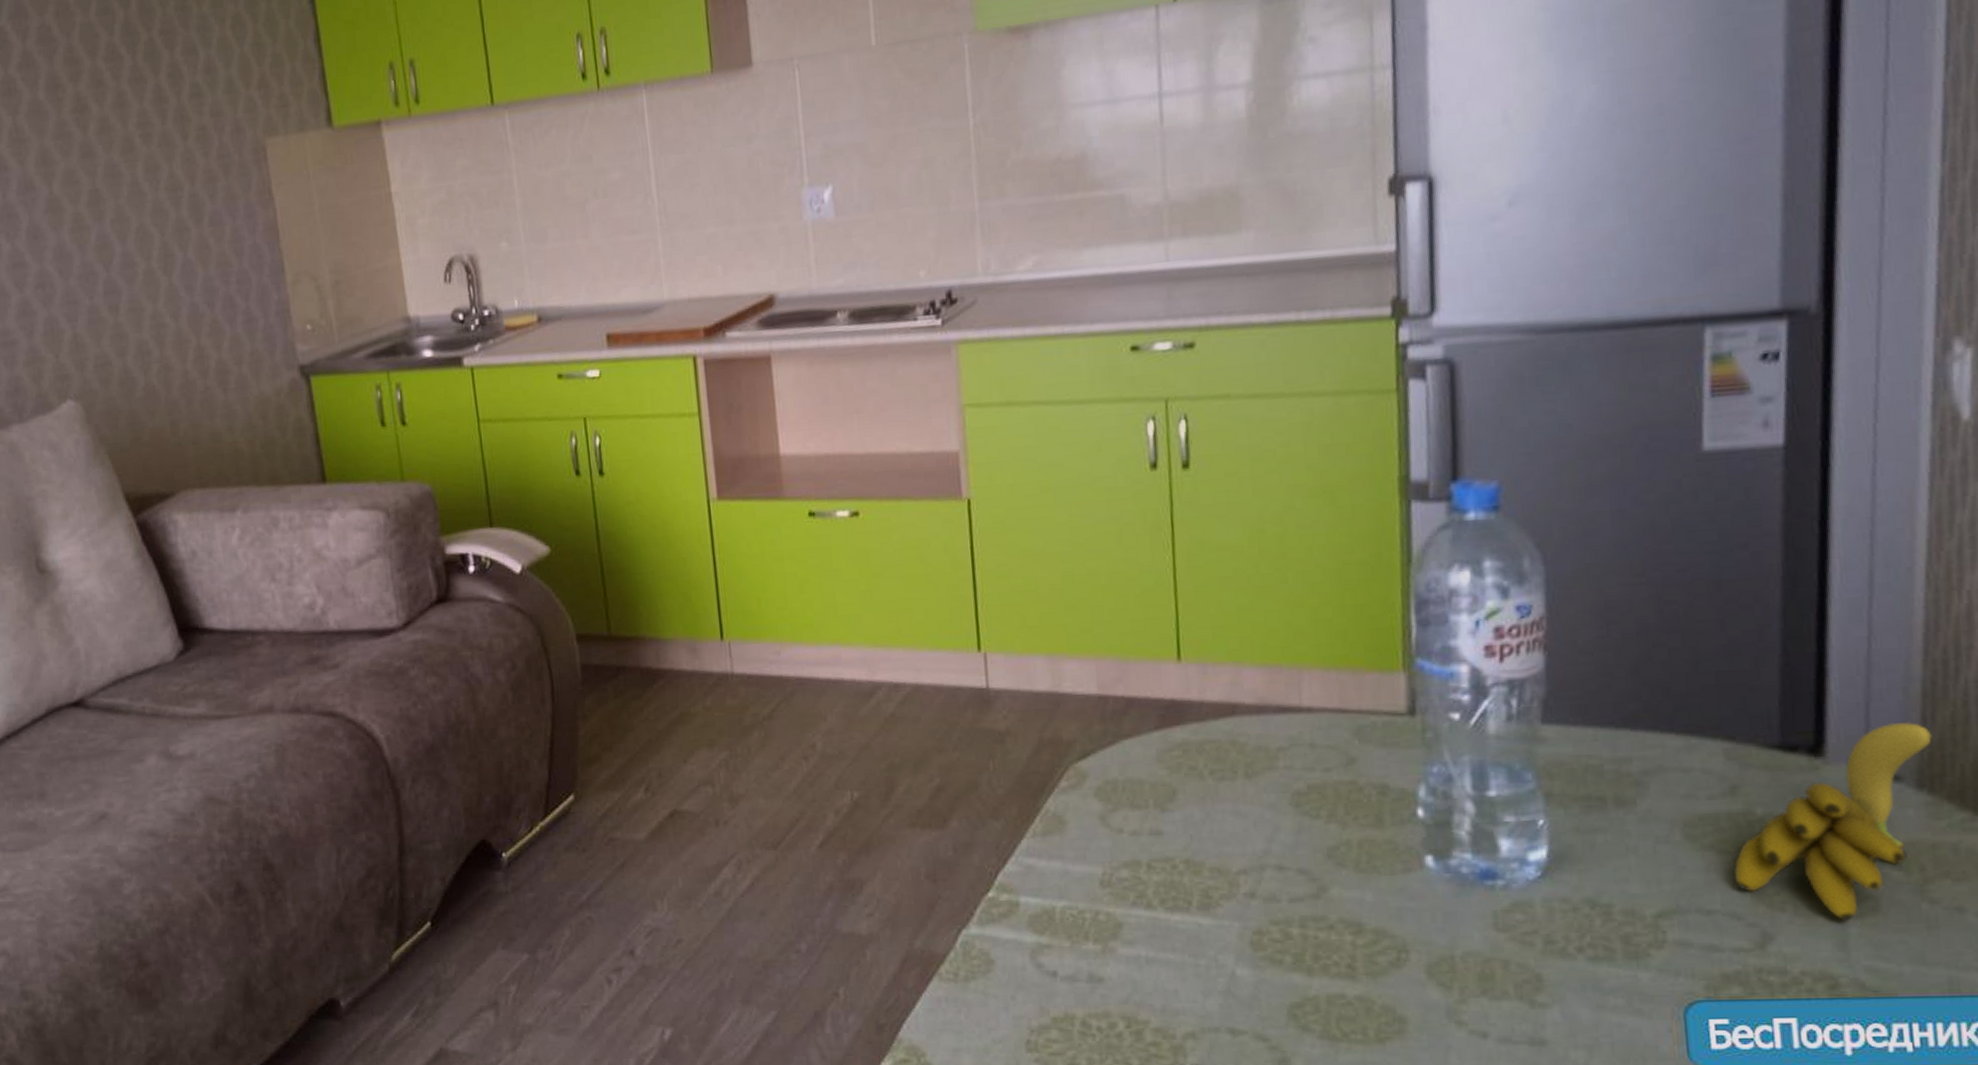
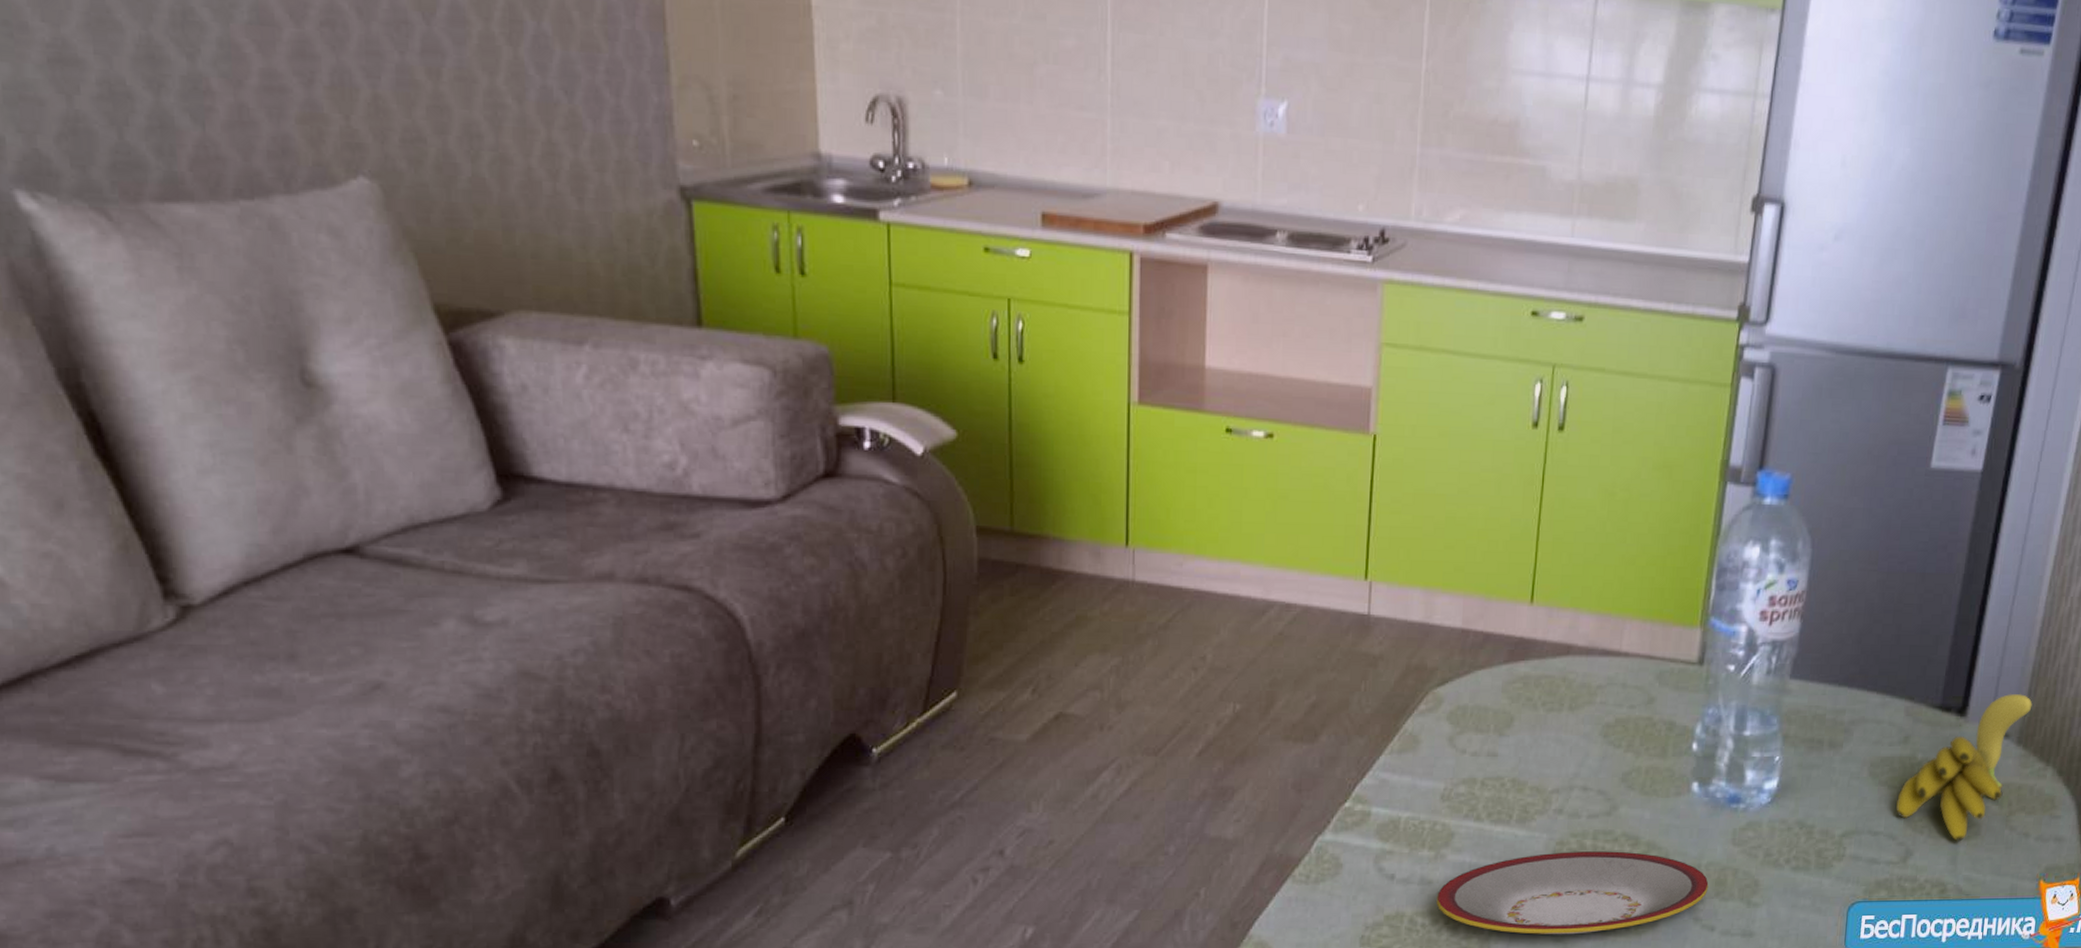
plate: none [1111,941,1470,1042] -> present [1436,851,1709,935]

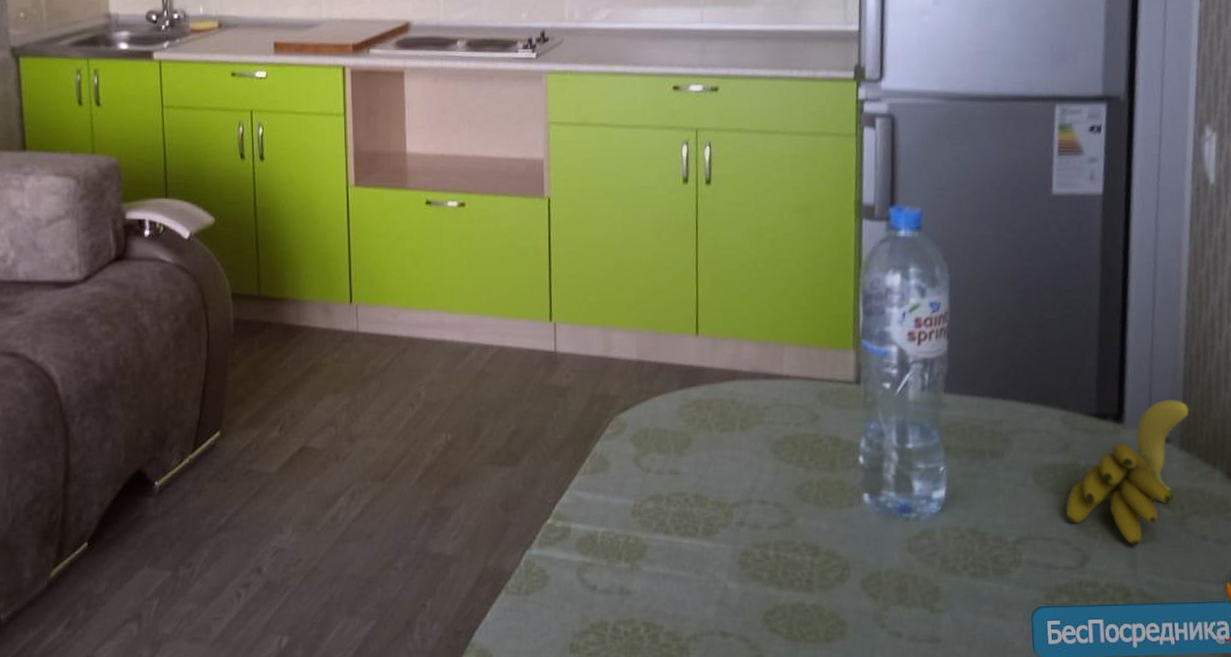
plate: present [1436,851,1709,935] -> none [636,560,891,642]

